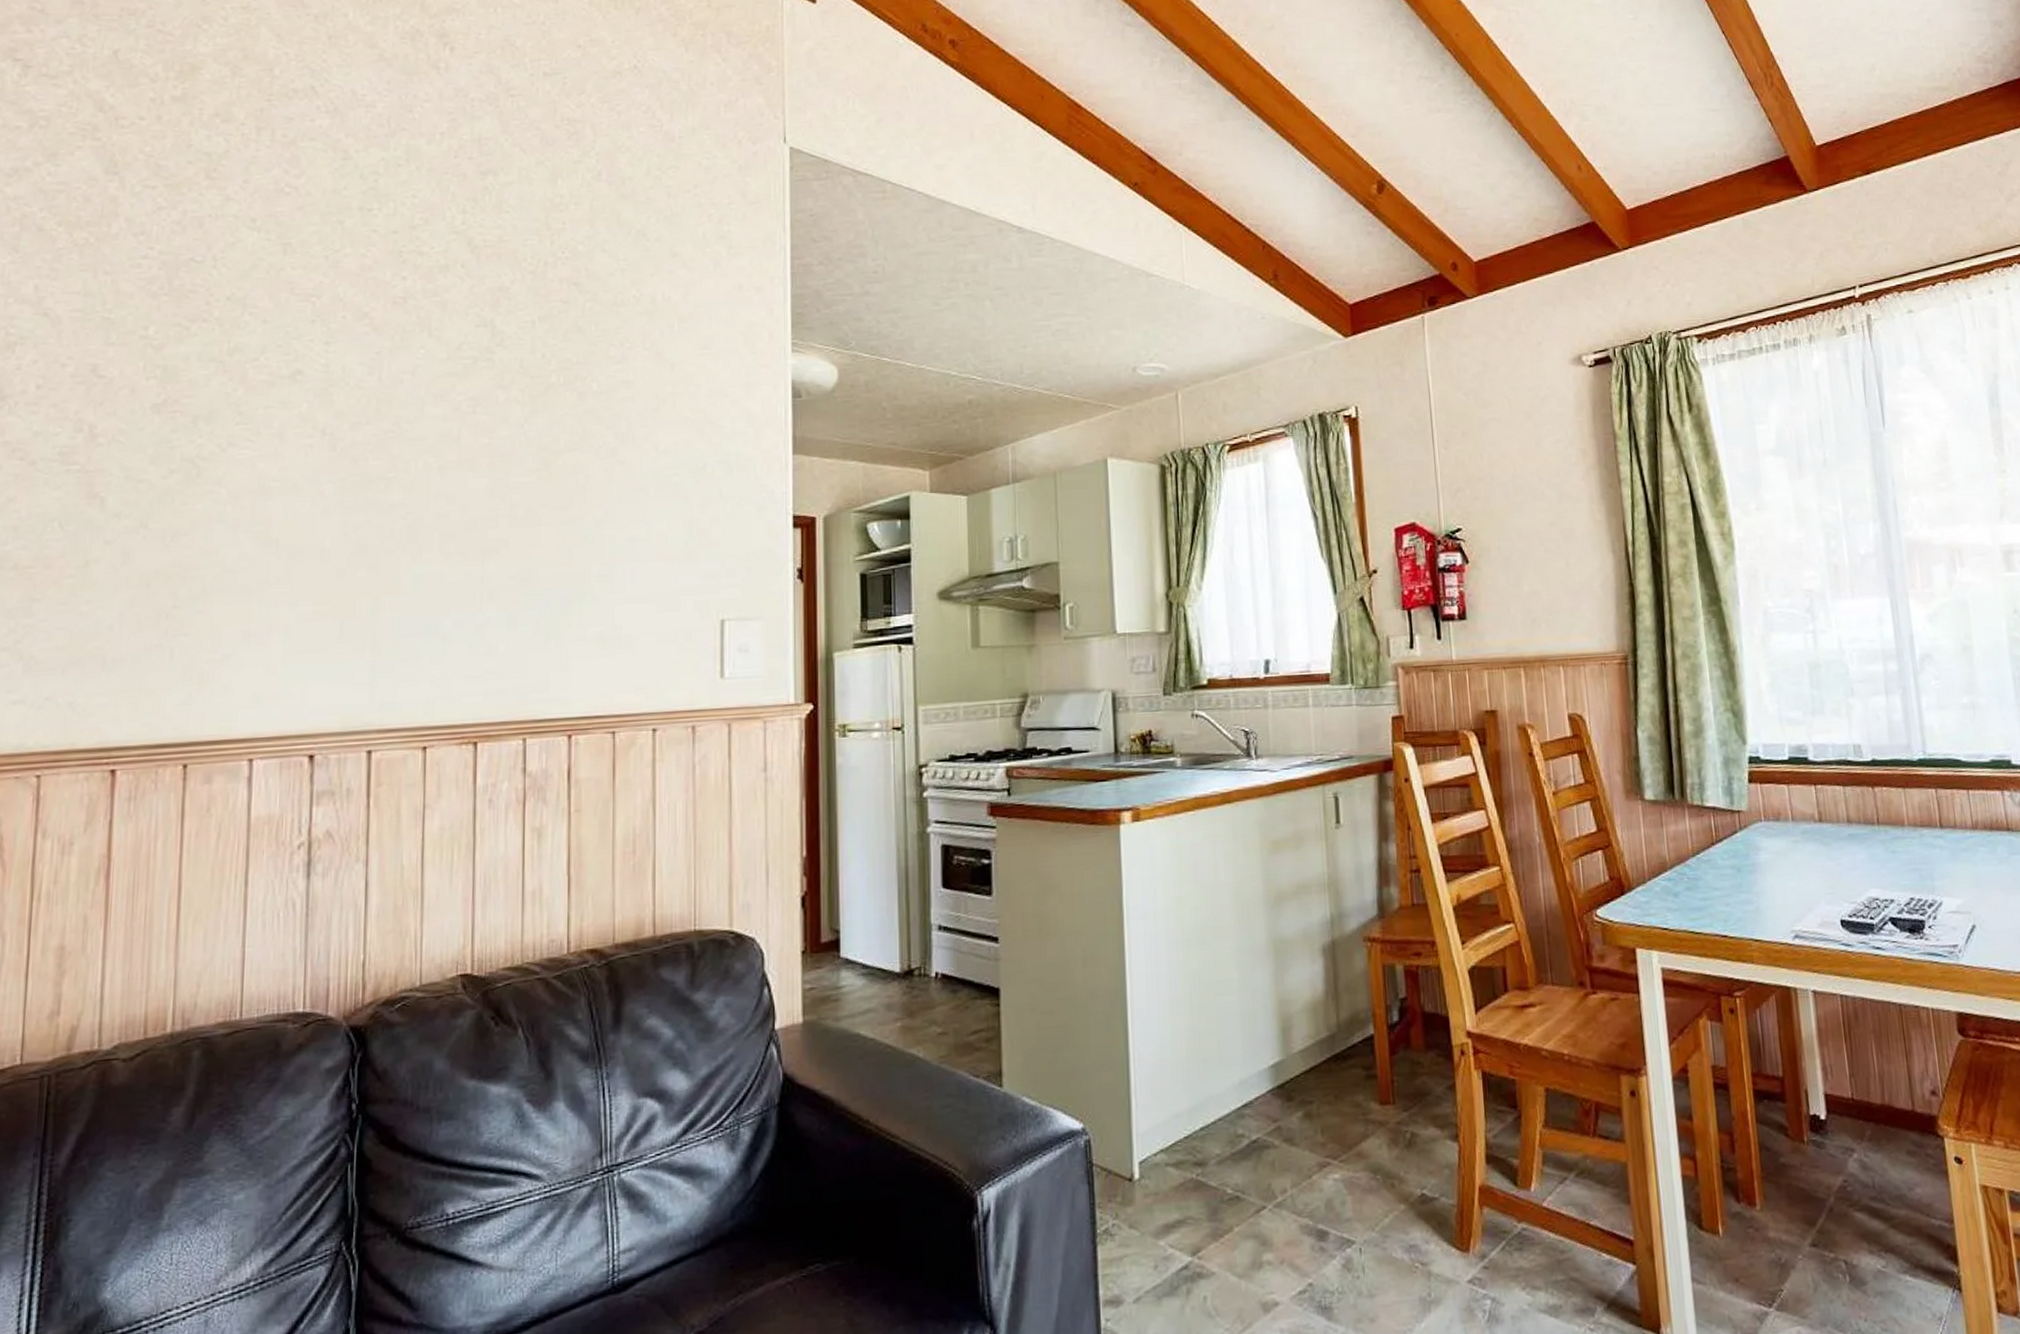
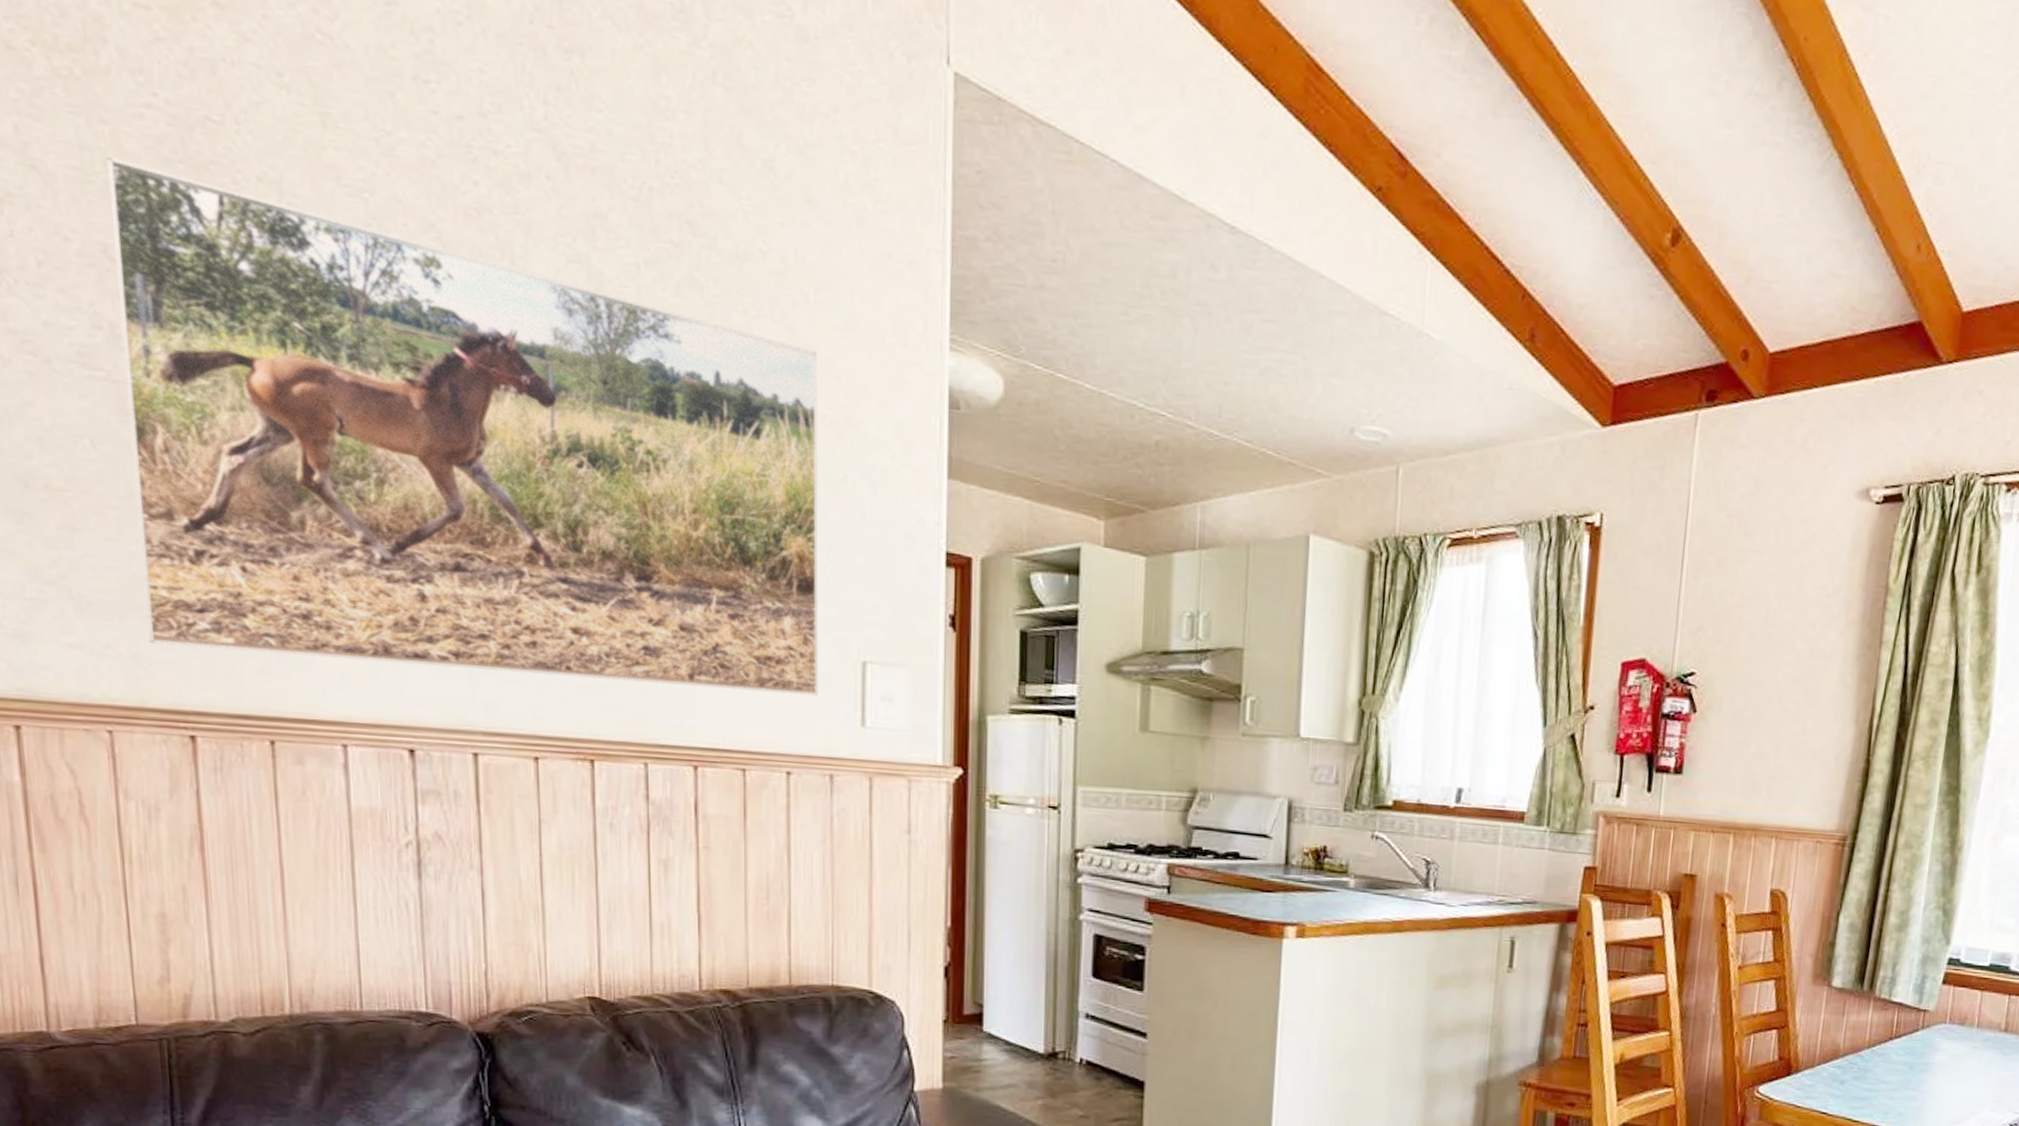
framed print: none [85,298,682,691] -> present [107,156,819,696]

